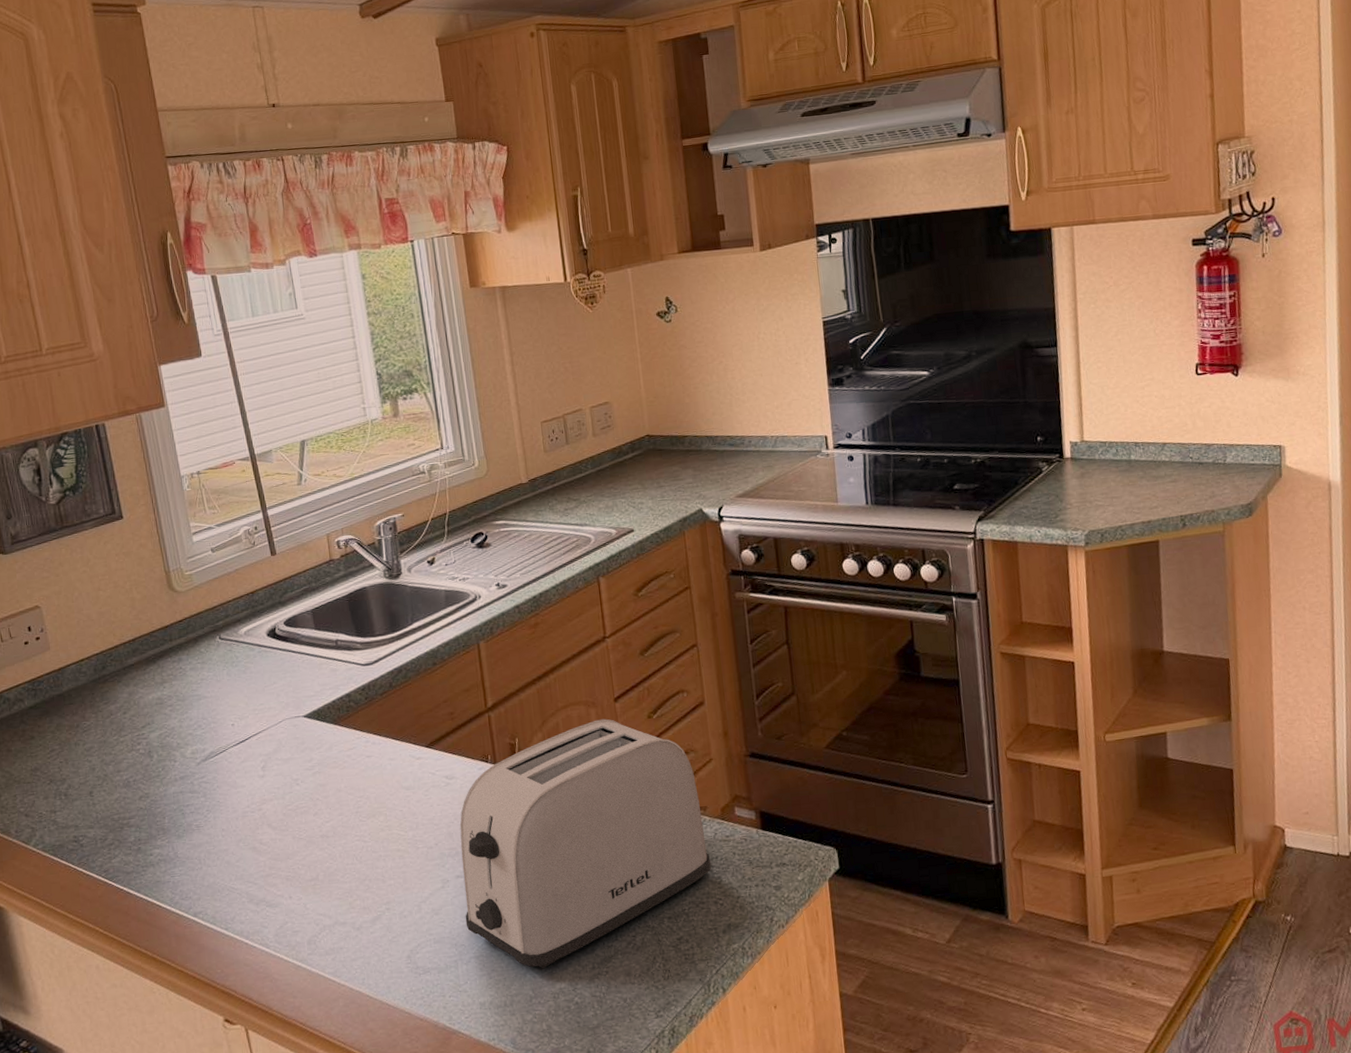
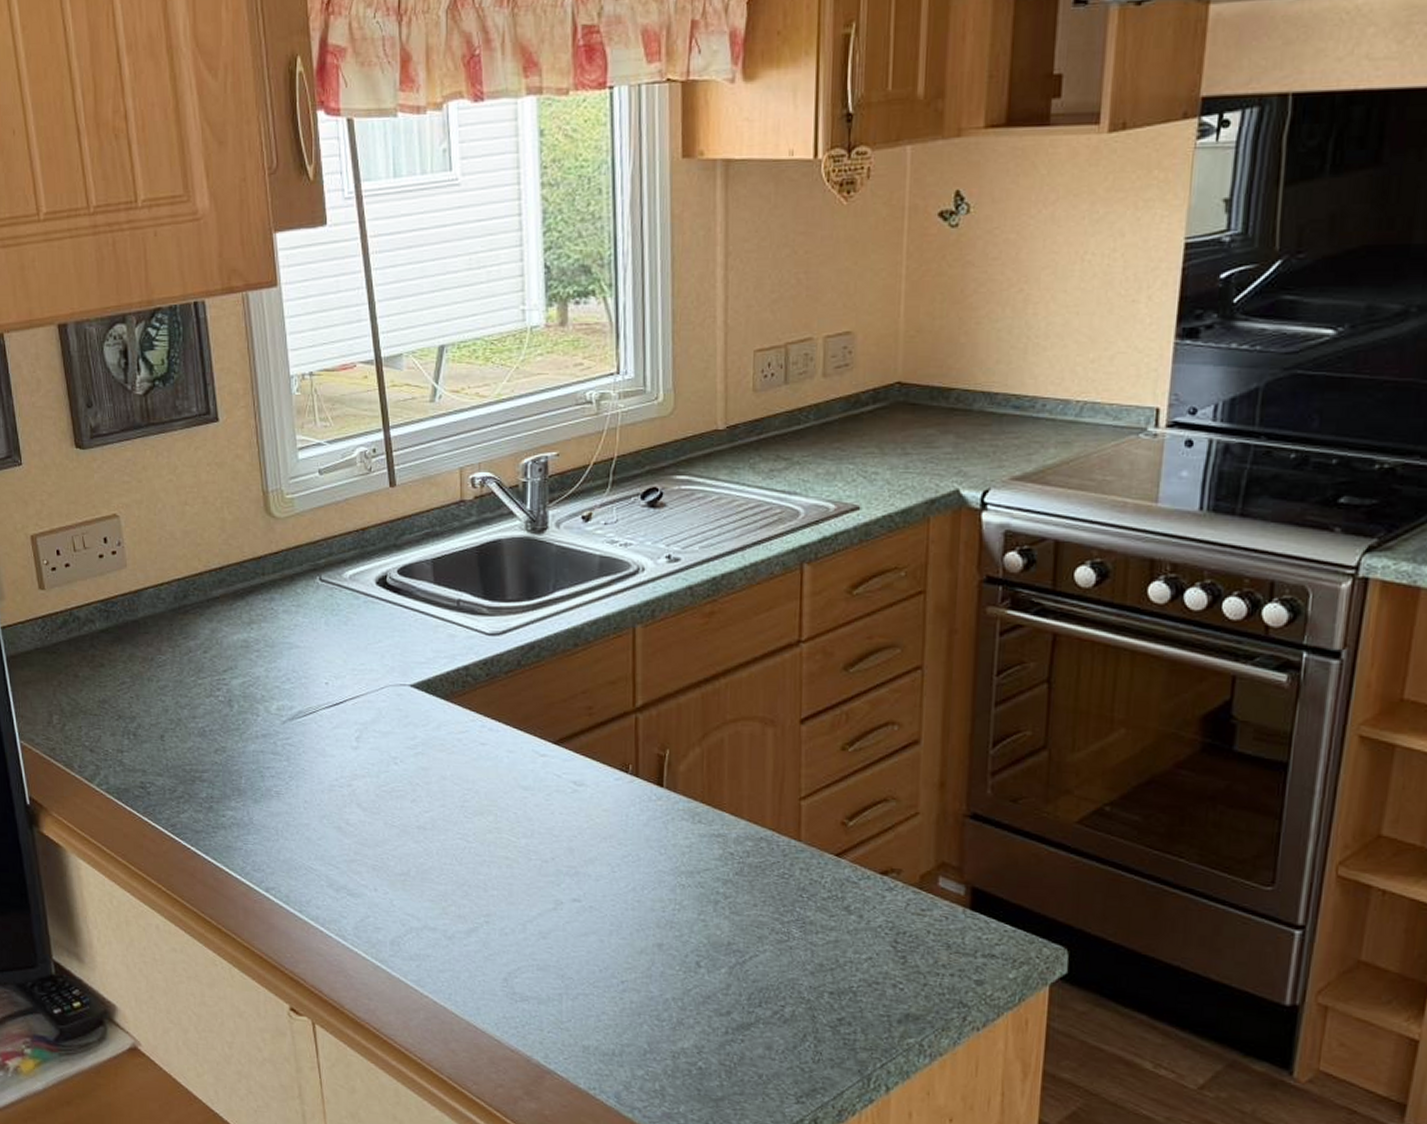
toaster: present [459,718,711,969] -> none [577,742,896,1023]

